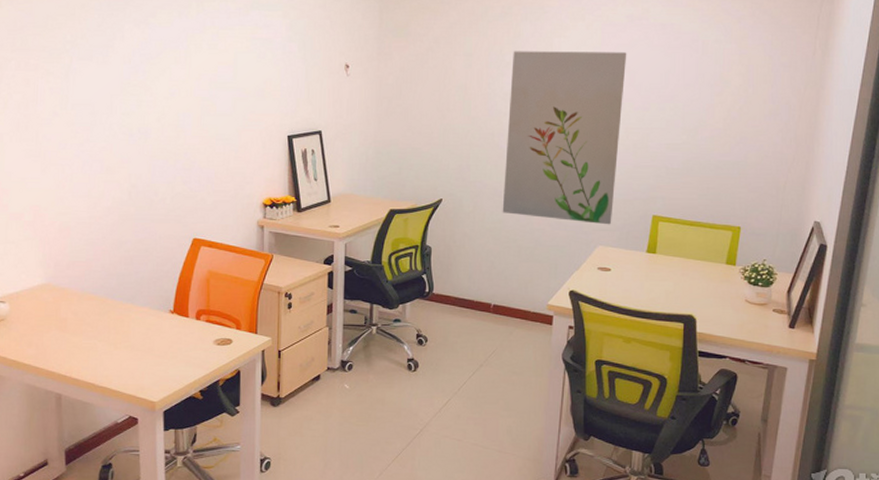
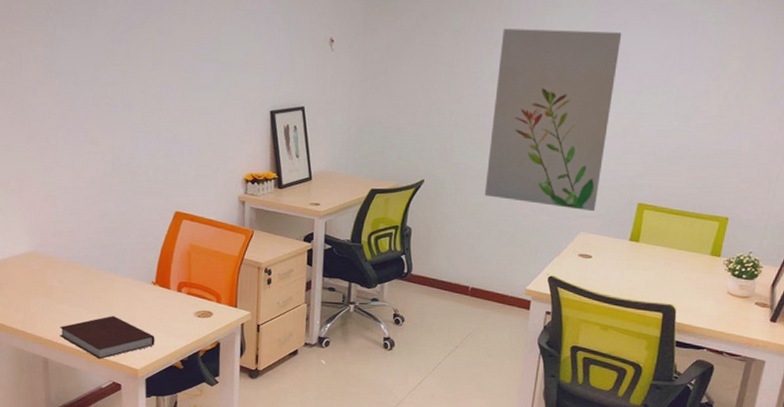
notebook: none [73,347,173,393] -> present [59,316,155,360]

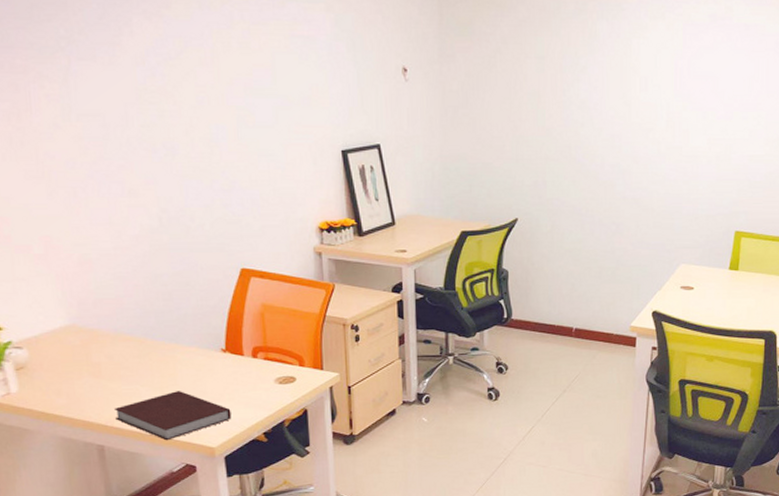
wall art: present [484,28,622,212] -> none [581,53,710,242]

